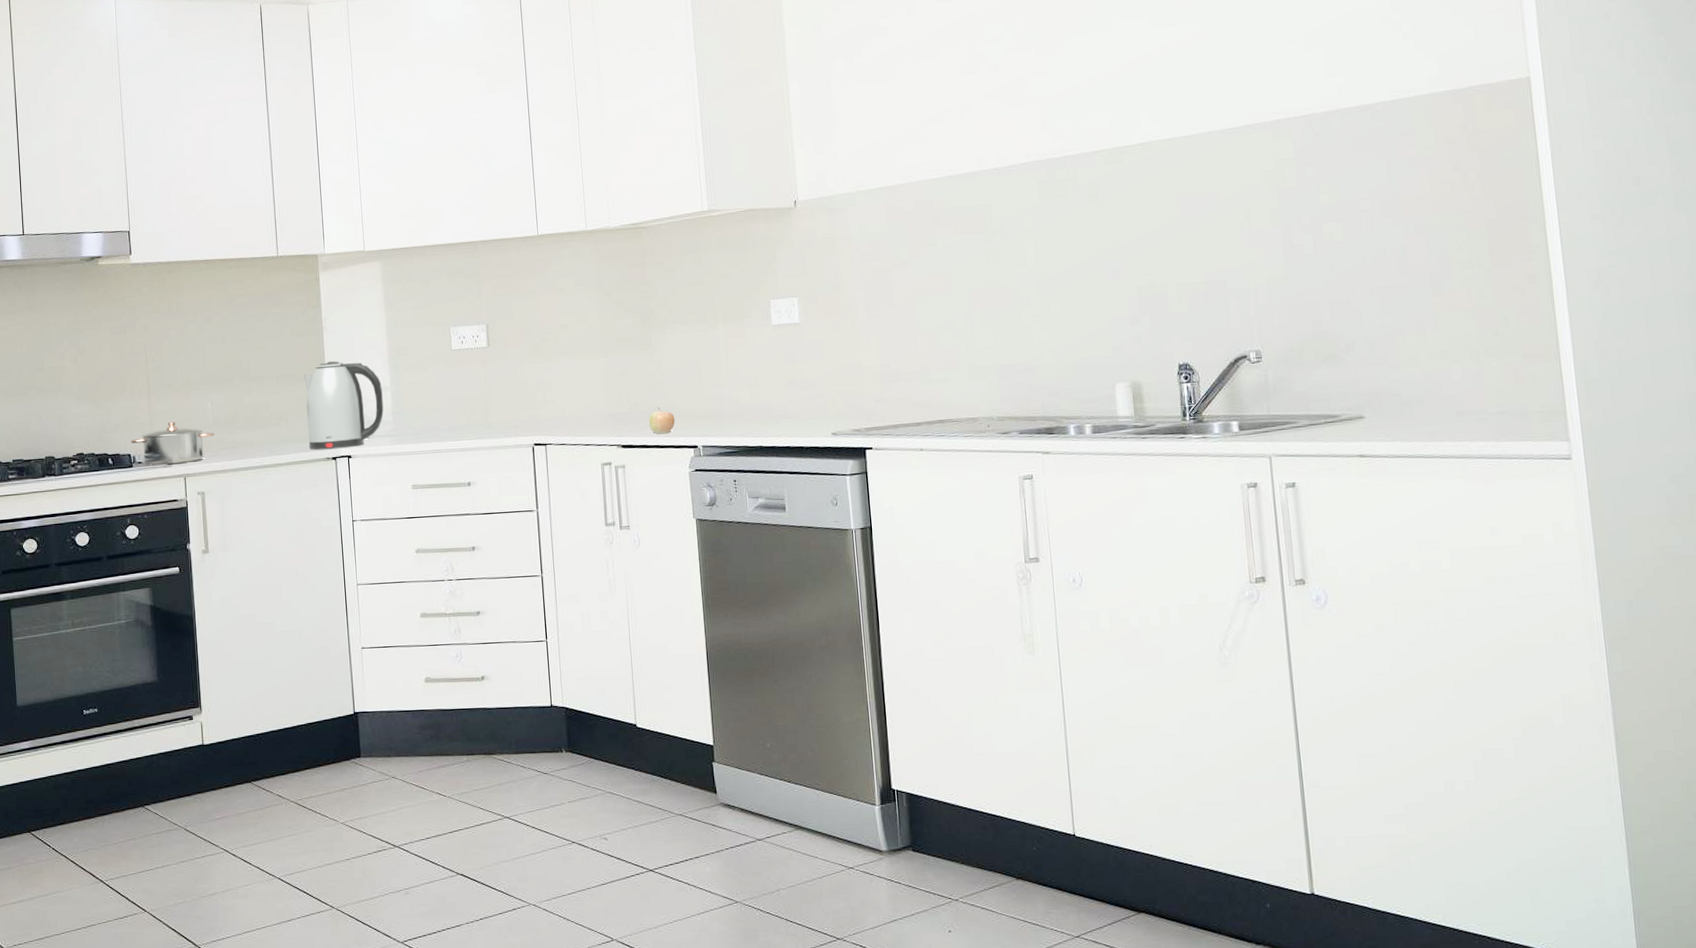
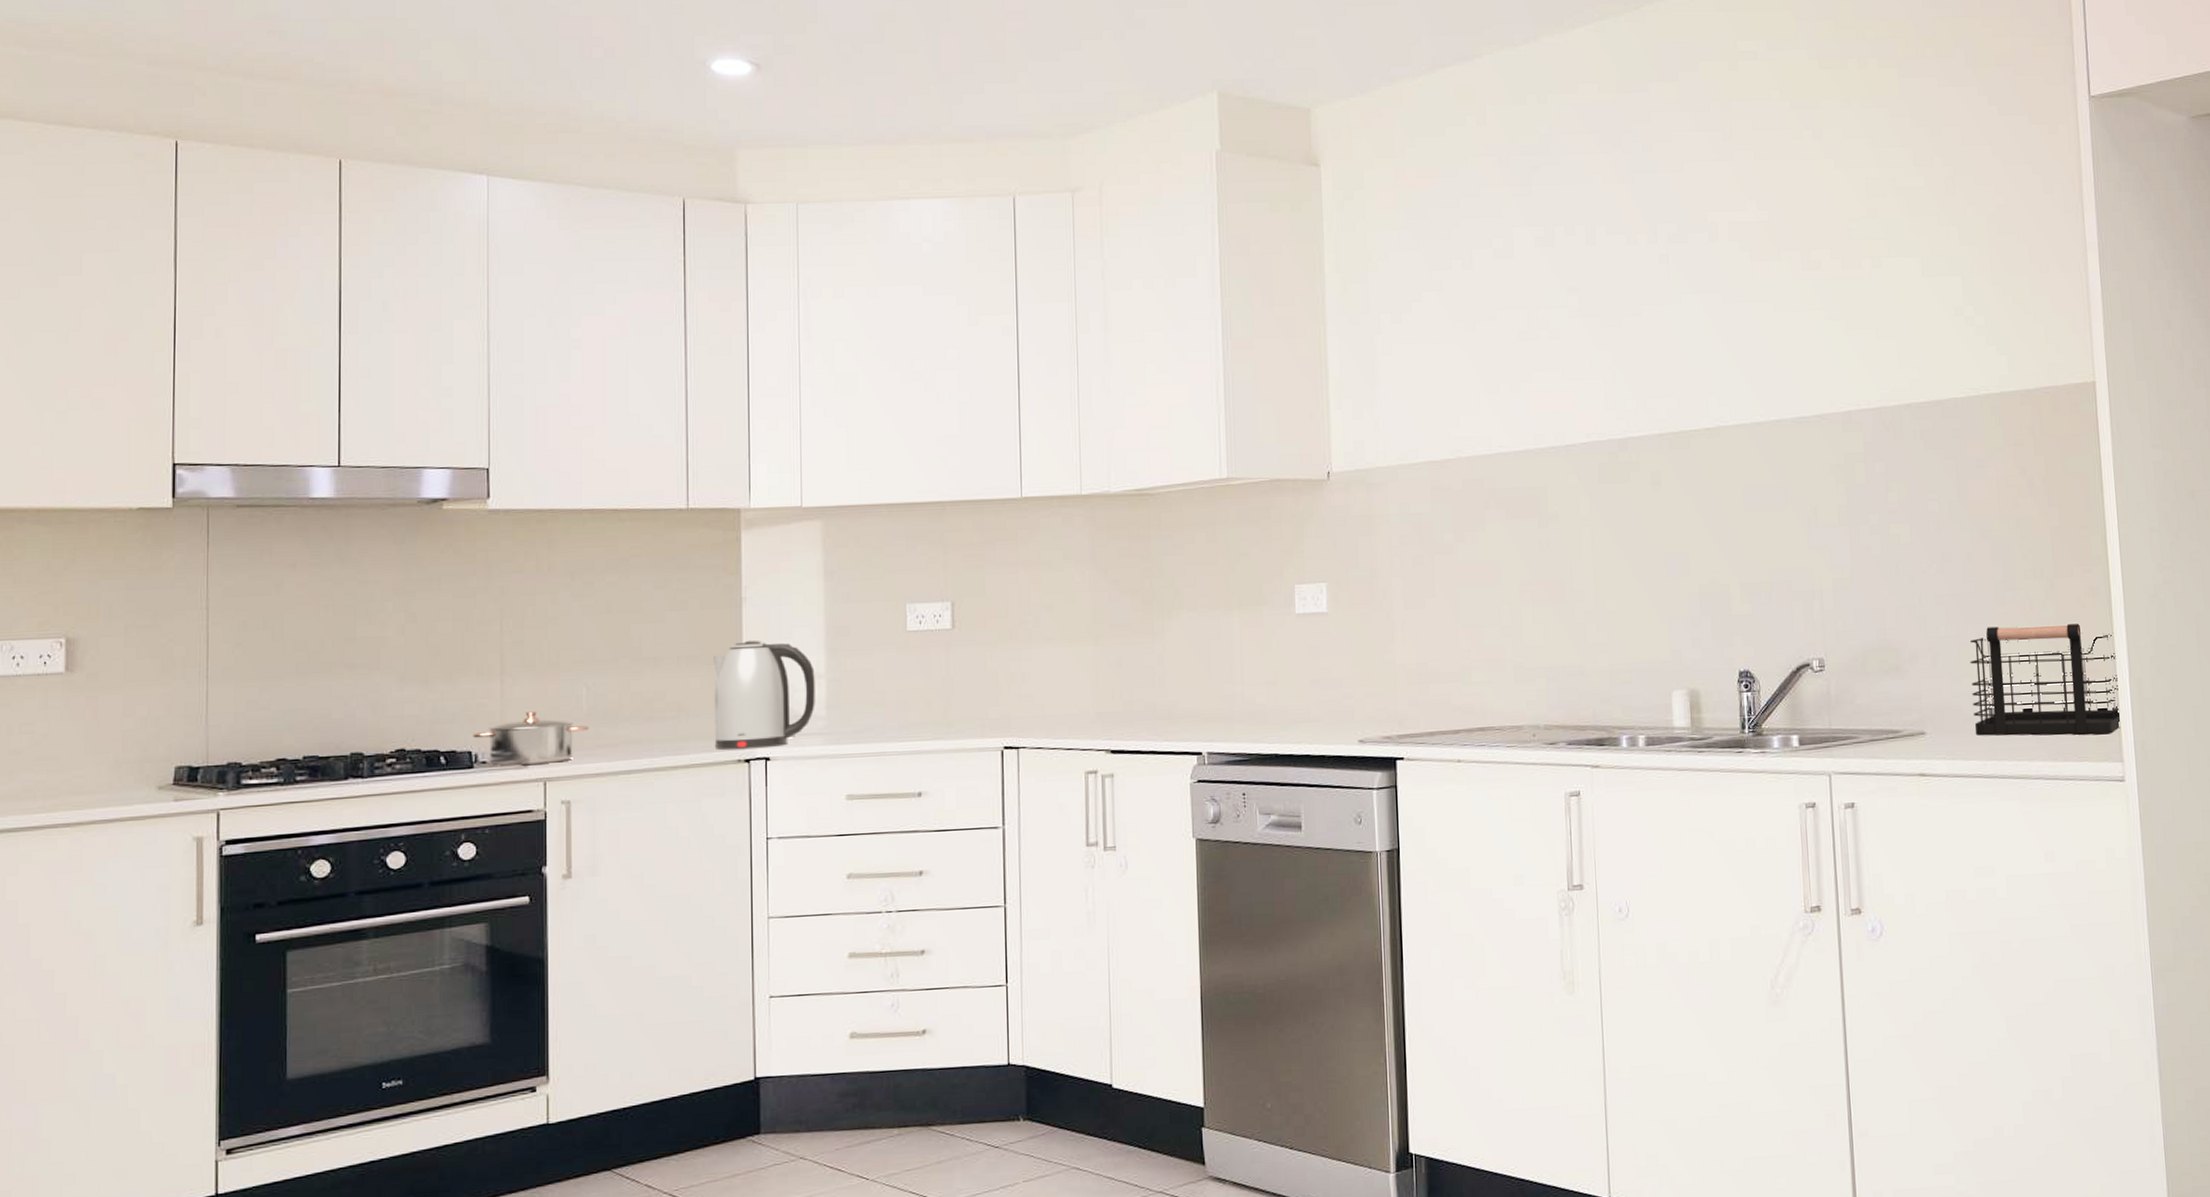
fruit: present [648,406,675,435] -> none [1144,705,1176,738]
dish rack: none [1406,310,1565,419] -> present [1969,624,2120,737]

